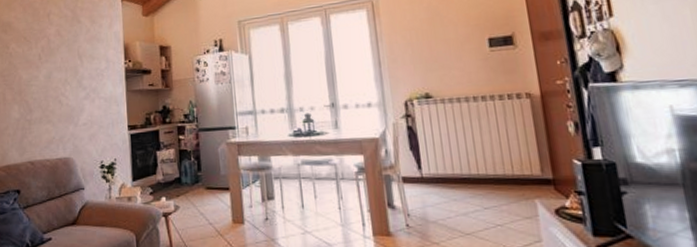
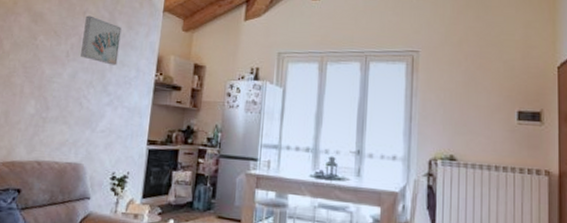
wall art: none [50,16,87,61] -> present [81,15,122,66]

